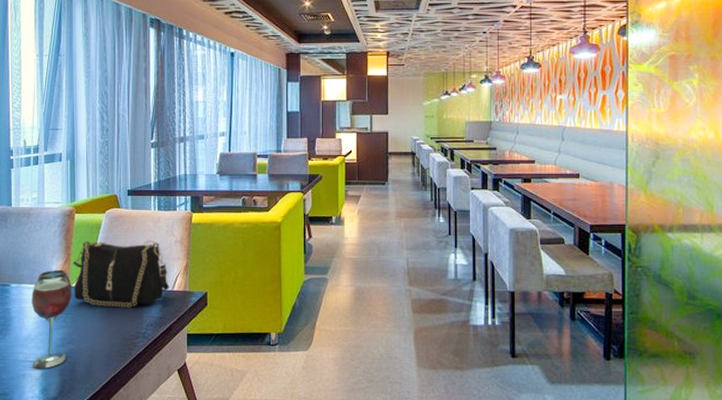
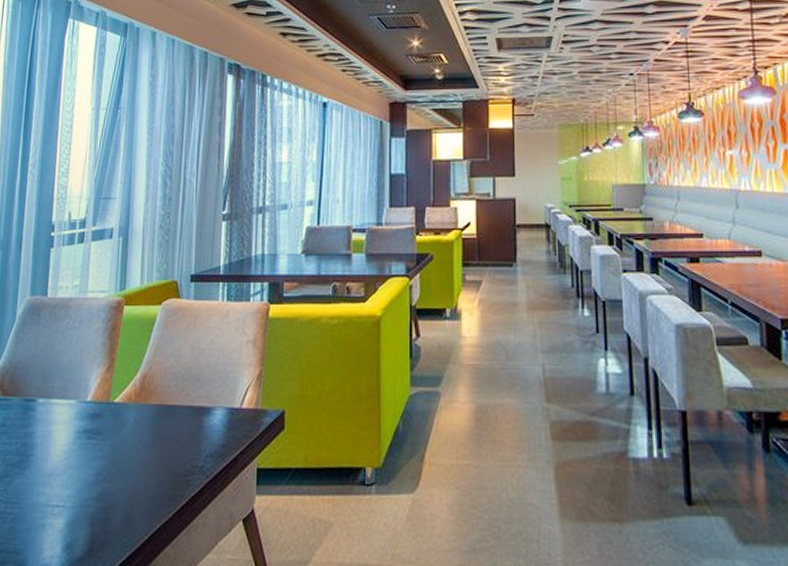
wineglass: present [31,269,71,369] -> none [56,379,113,516]
handbag: present [73,241,170,308] -> none [115,341,237,432]

